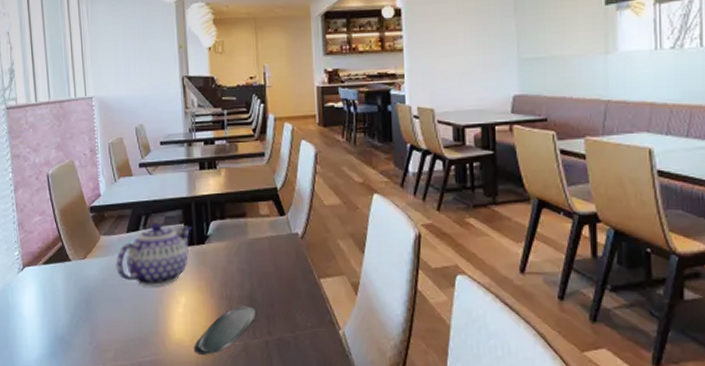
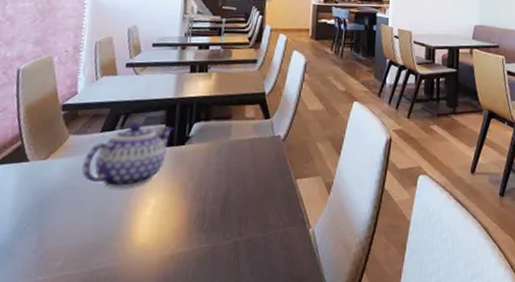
oval tray: present [193,306,257,355] -> none [156,207,230,259]

